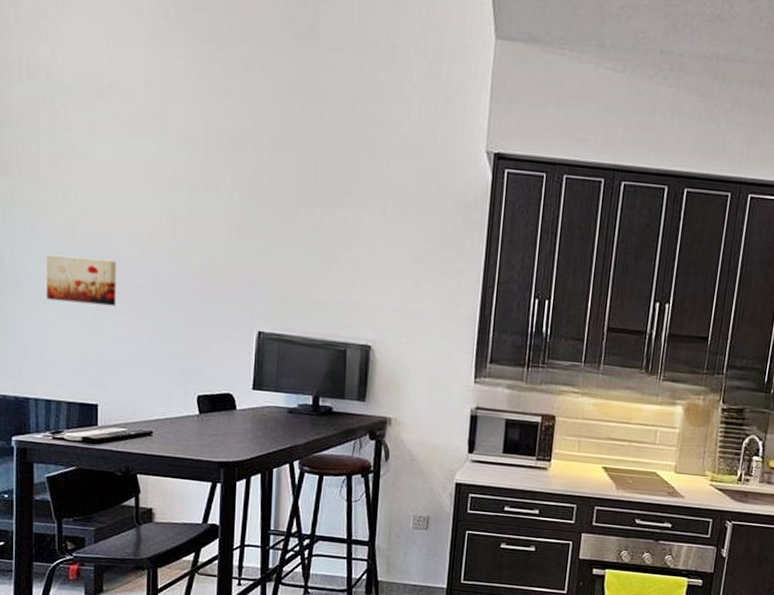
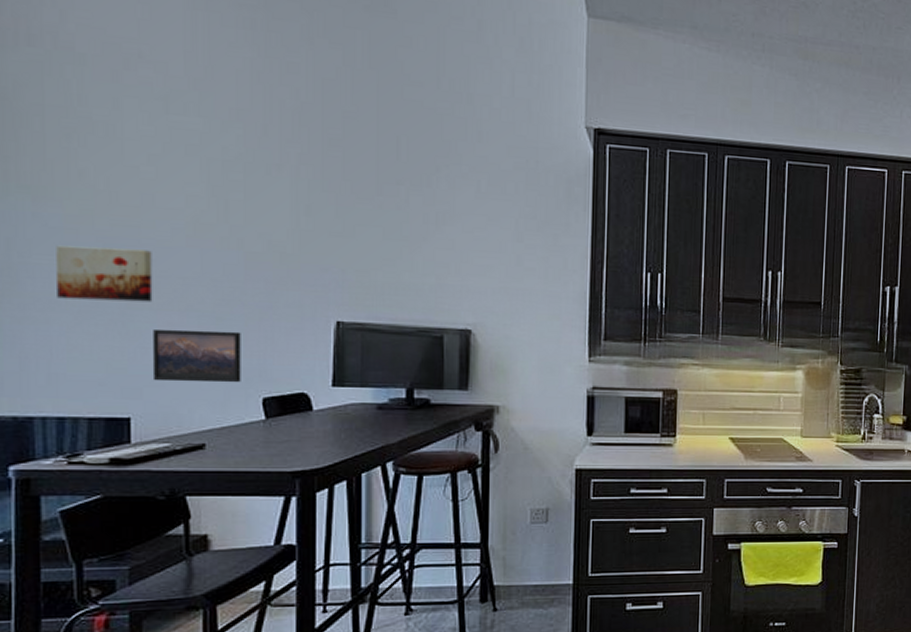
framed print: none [114,329,182,381] -> present [152,328,241,383]

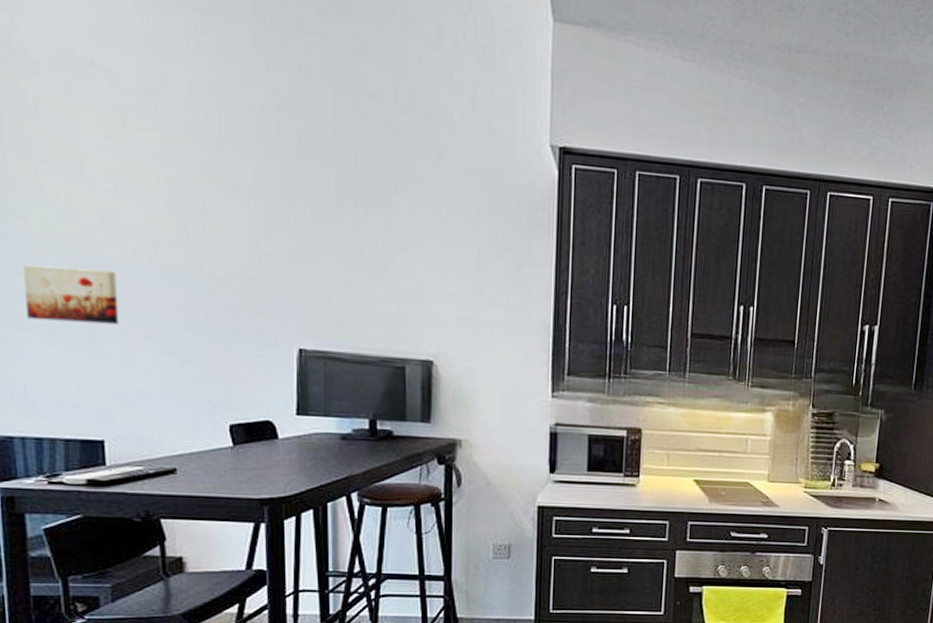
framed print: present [152,328,241,383] -> none [121,352,208,409]

